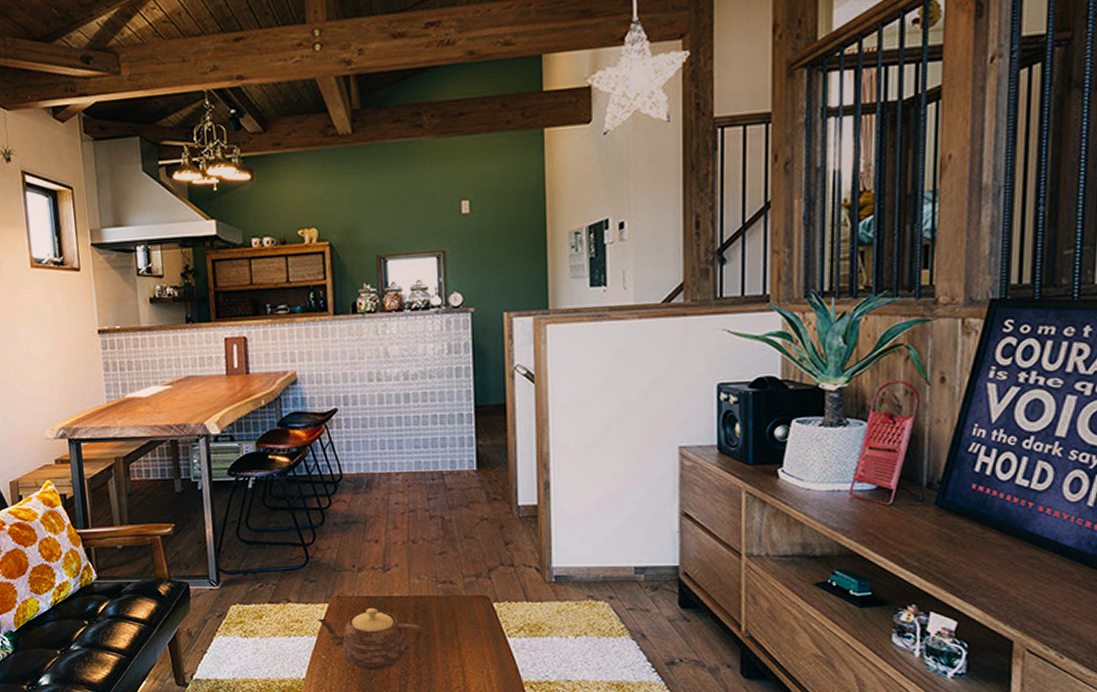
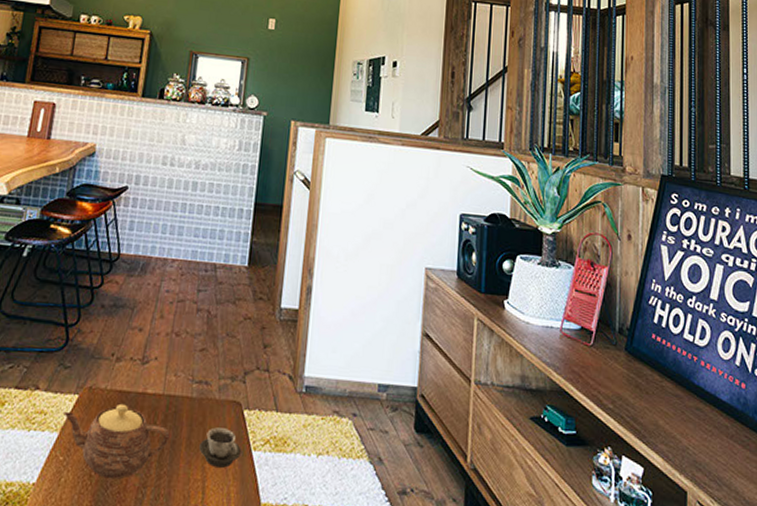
cup: none [453,620,496,654] -> present [199,427,241,468]

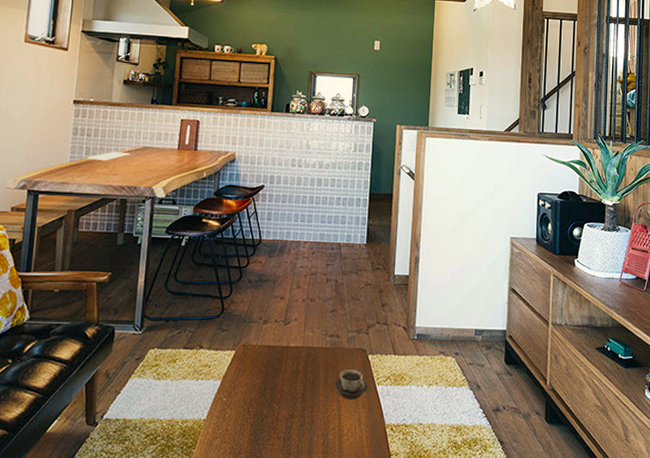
teapot: present [62,403,170,479] -> none [223,355,310,413]

